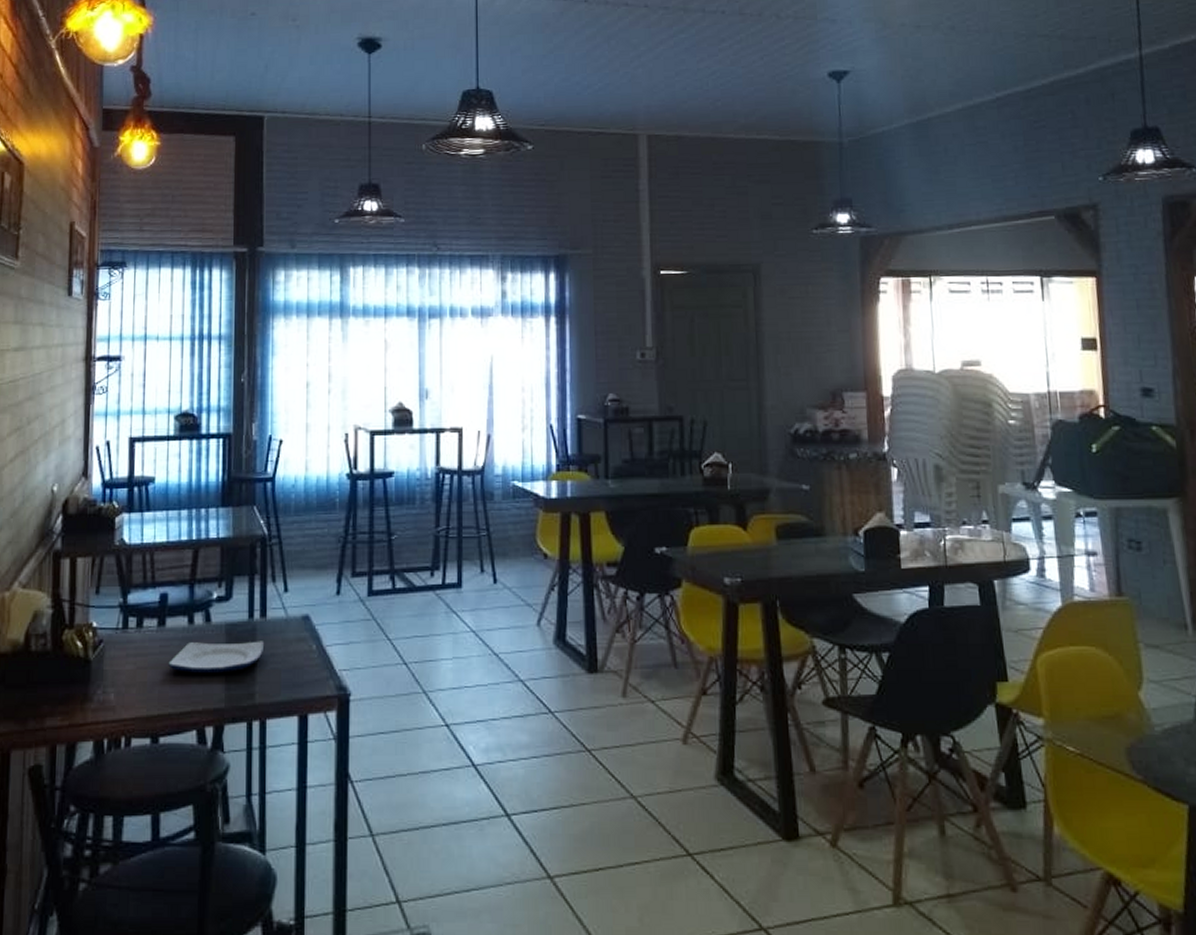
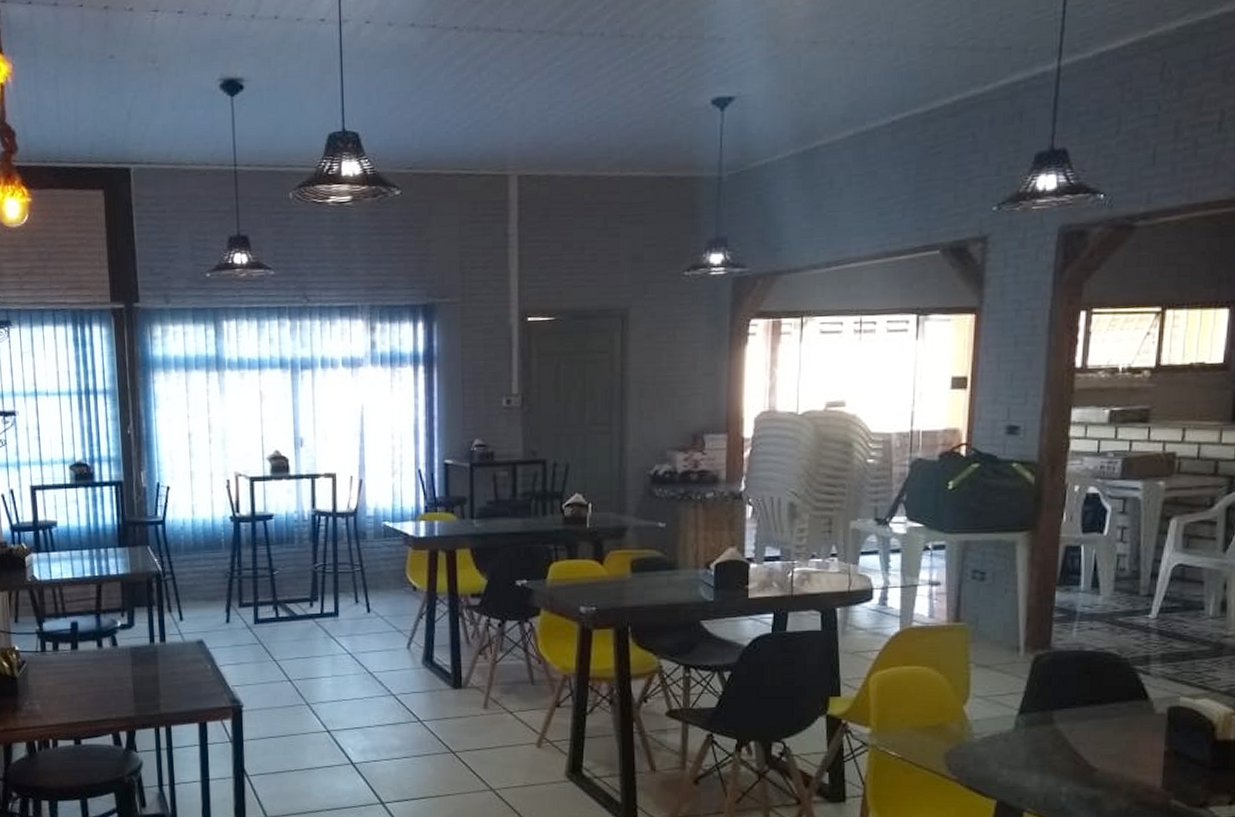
plate: present [168,641,265,674] -> none [83,661,166,689]

